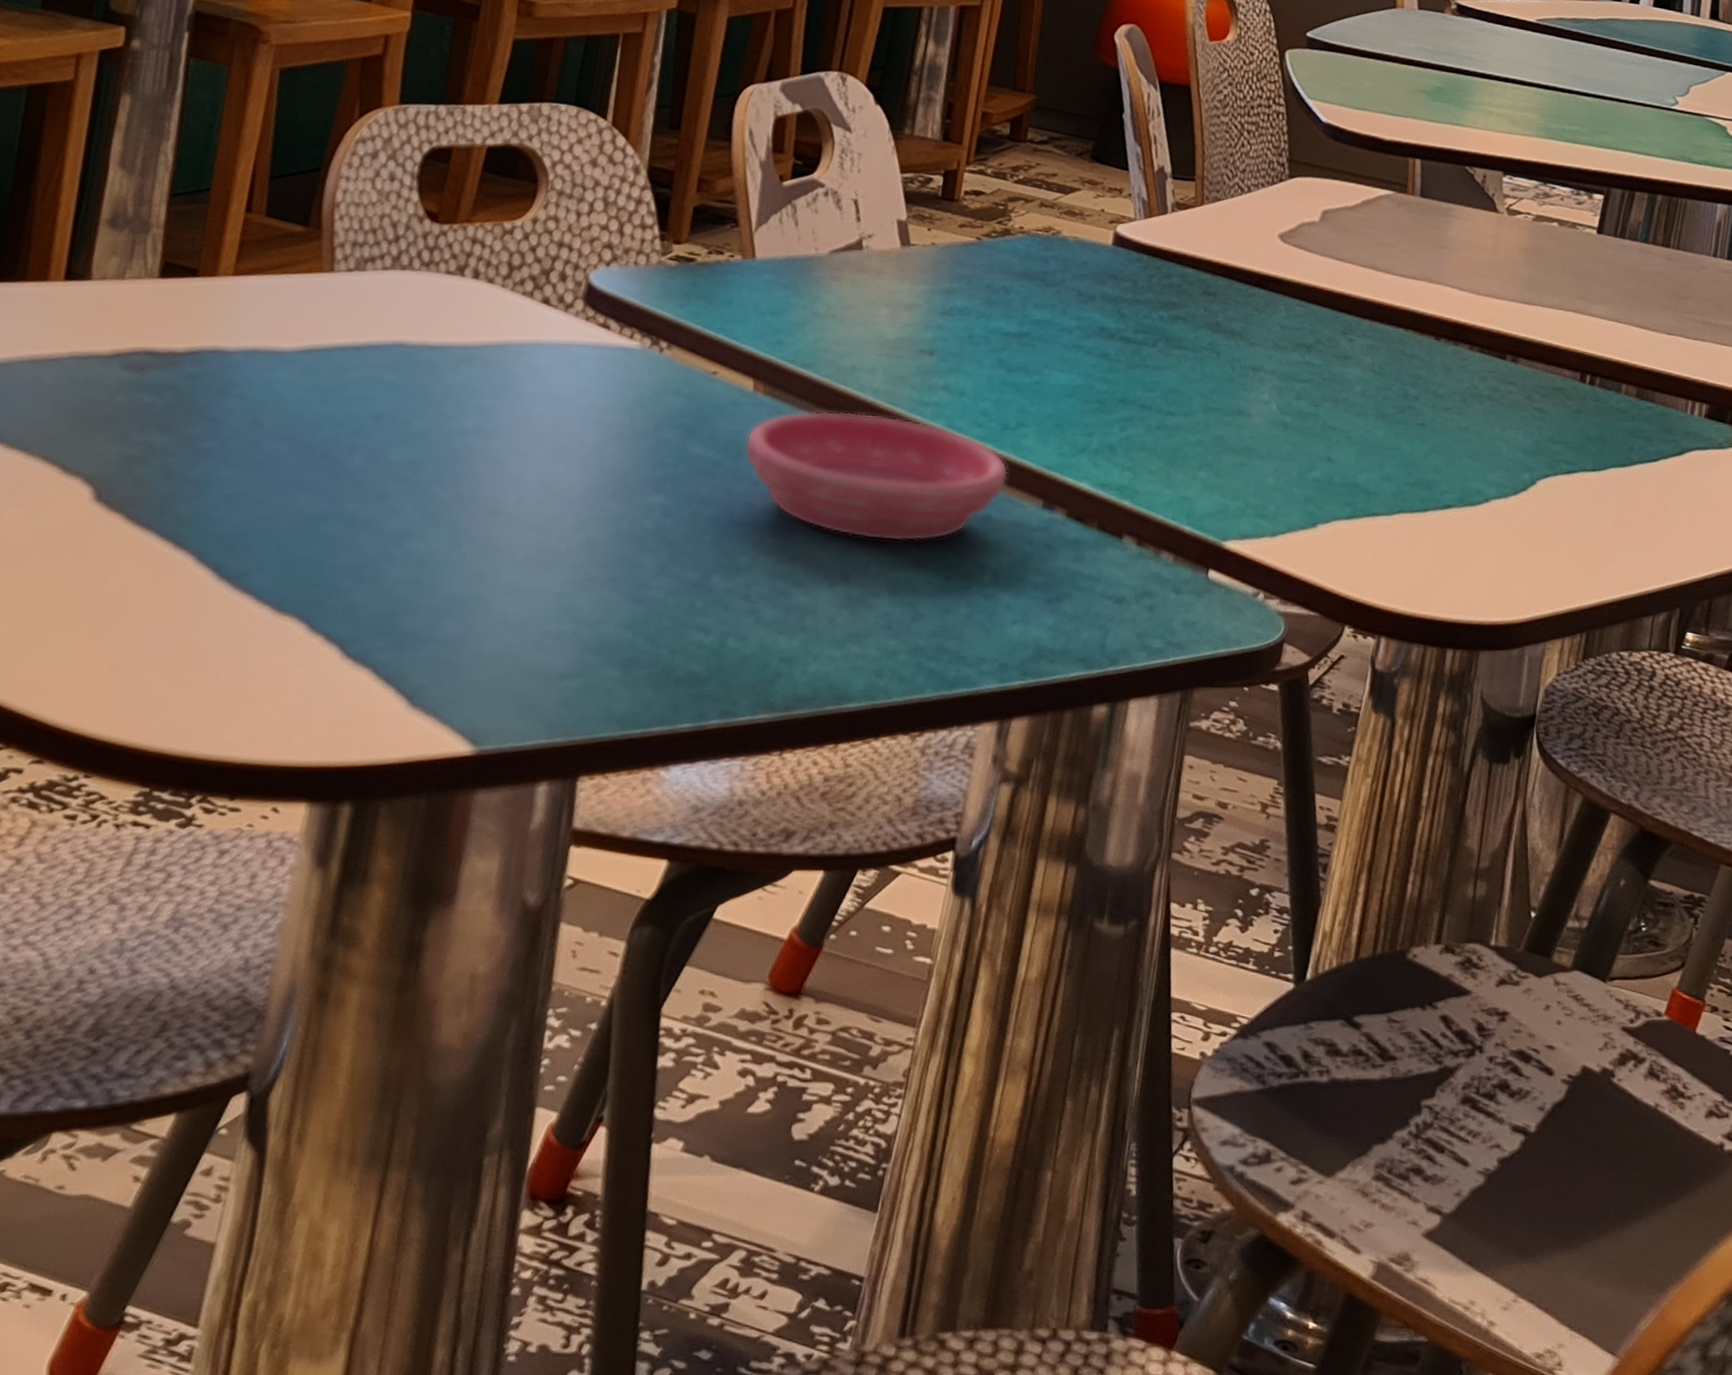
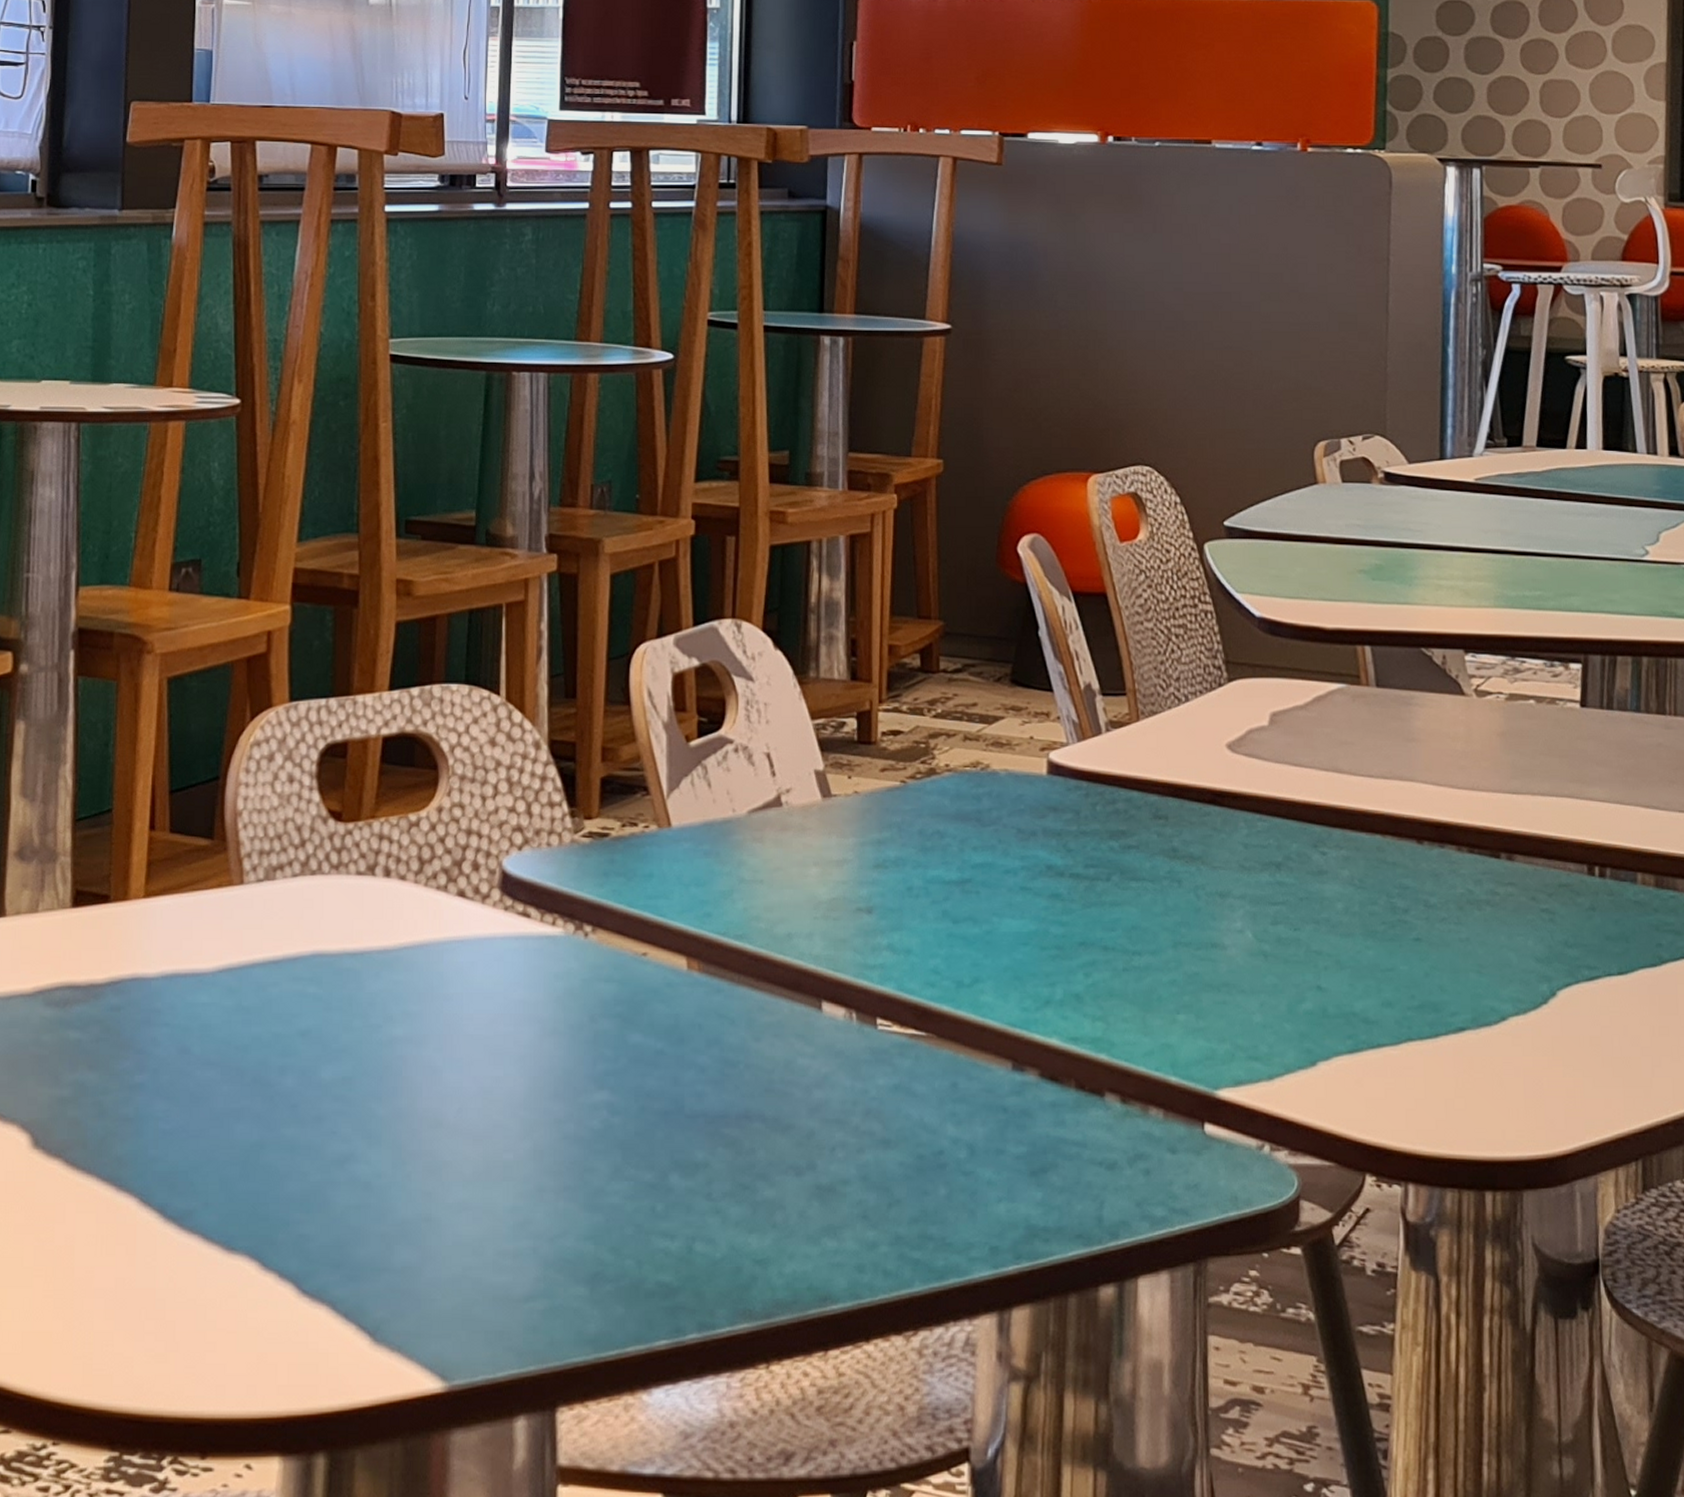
saucer: present [744,411,1009,542] -> none [687,983,971,1121]

